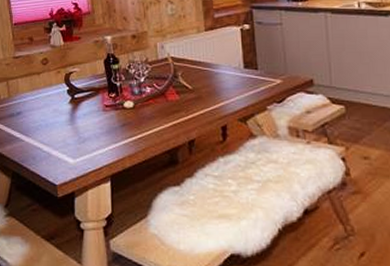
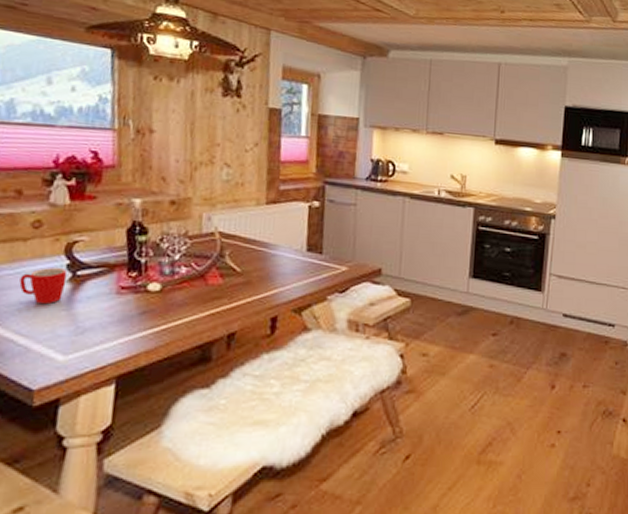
mug: none [39,93,68,121] -> present [19,268,68,305]

